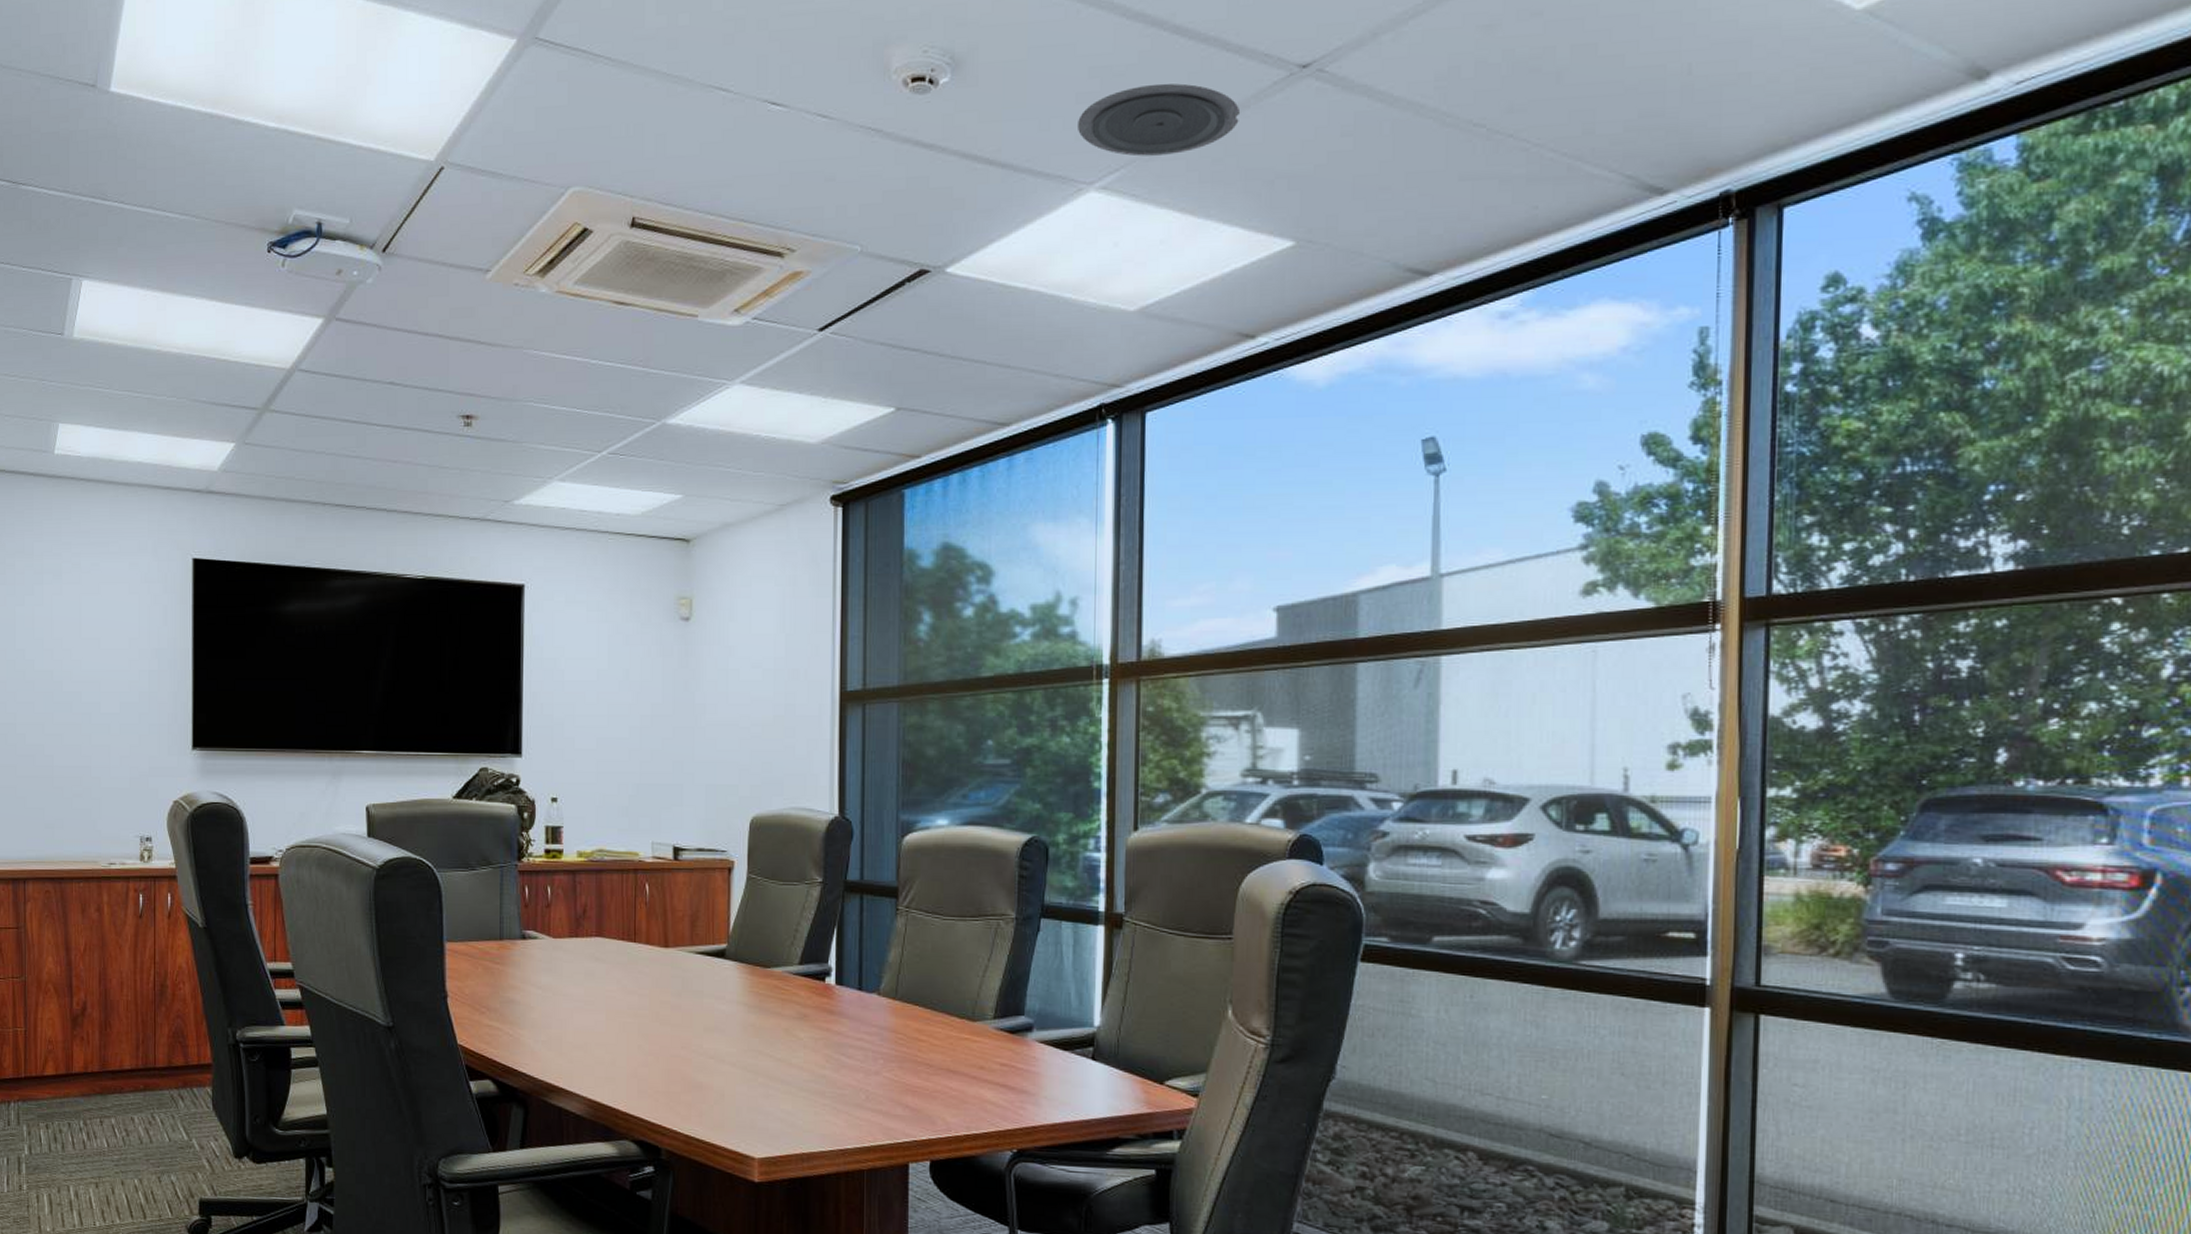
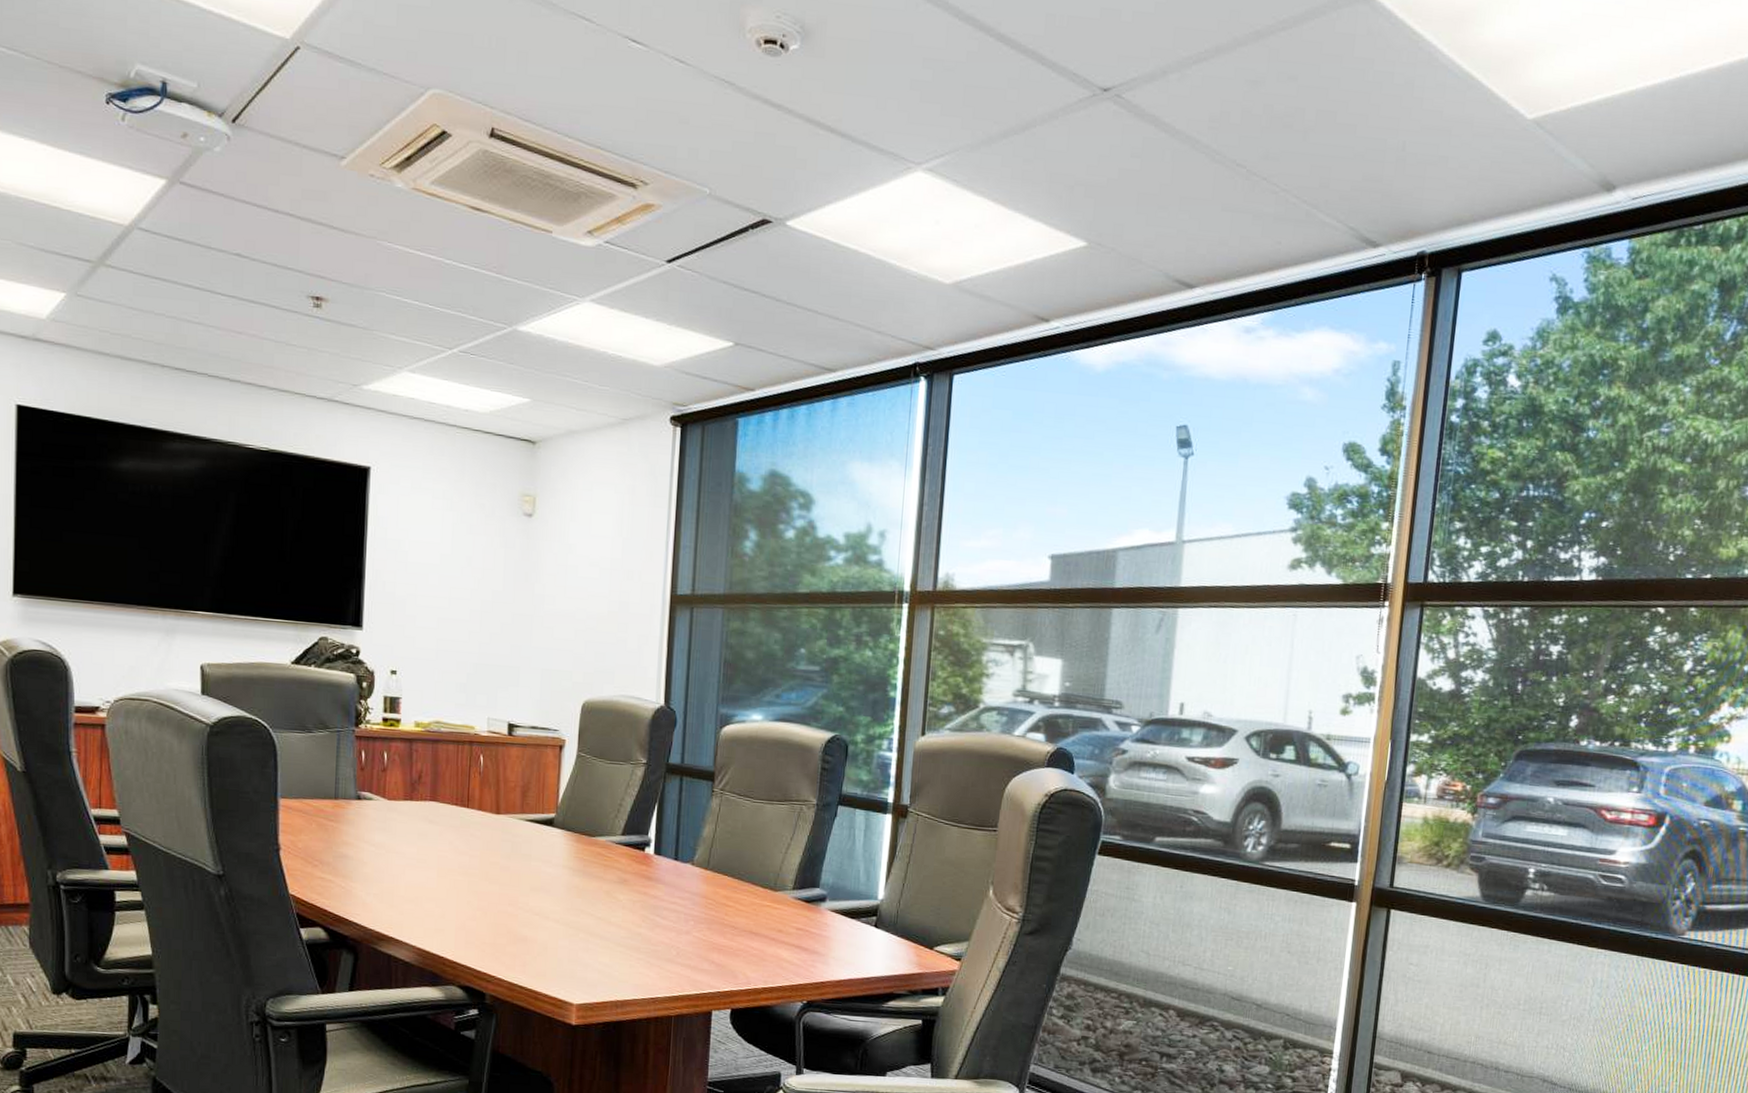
recessed light: present [1078,83,1241,157] -> none [910,83,1050,150]

